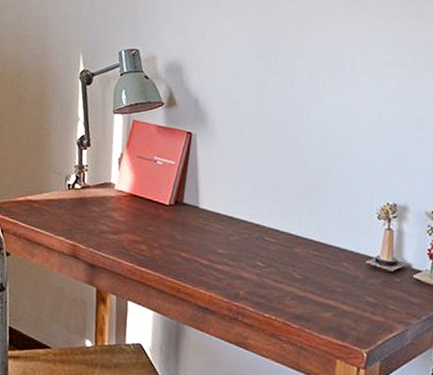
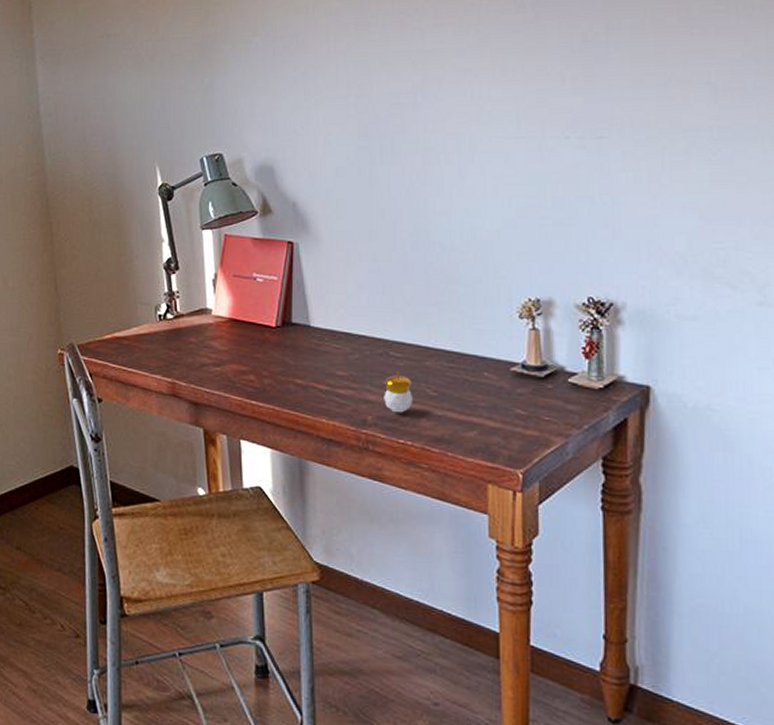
candle: none [255,254,281,291] -> present [384,371,414,413]

